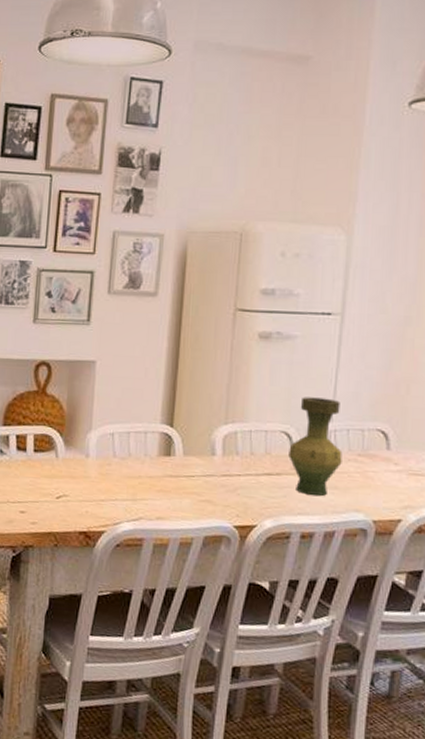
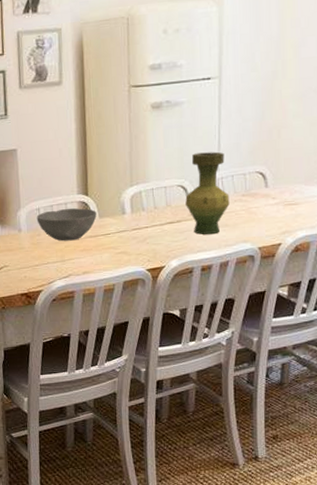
bowl: none [109,438,181,478] -> present [36,208,97,241]

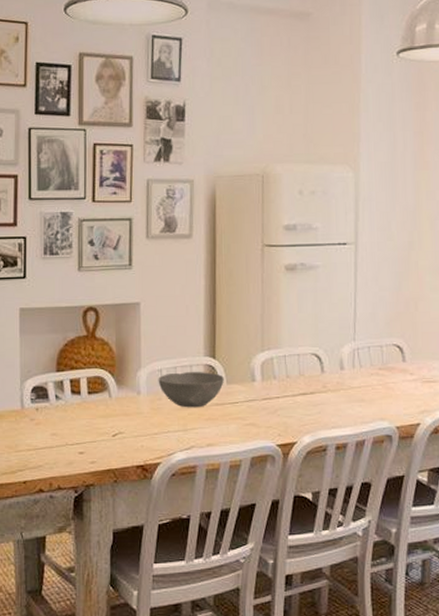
vase: present [185,151,230,235] -> none [319,320,366,409]

